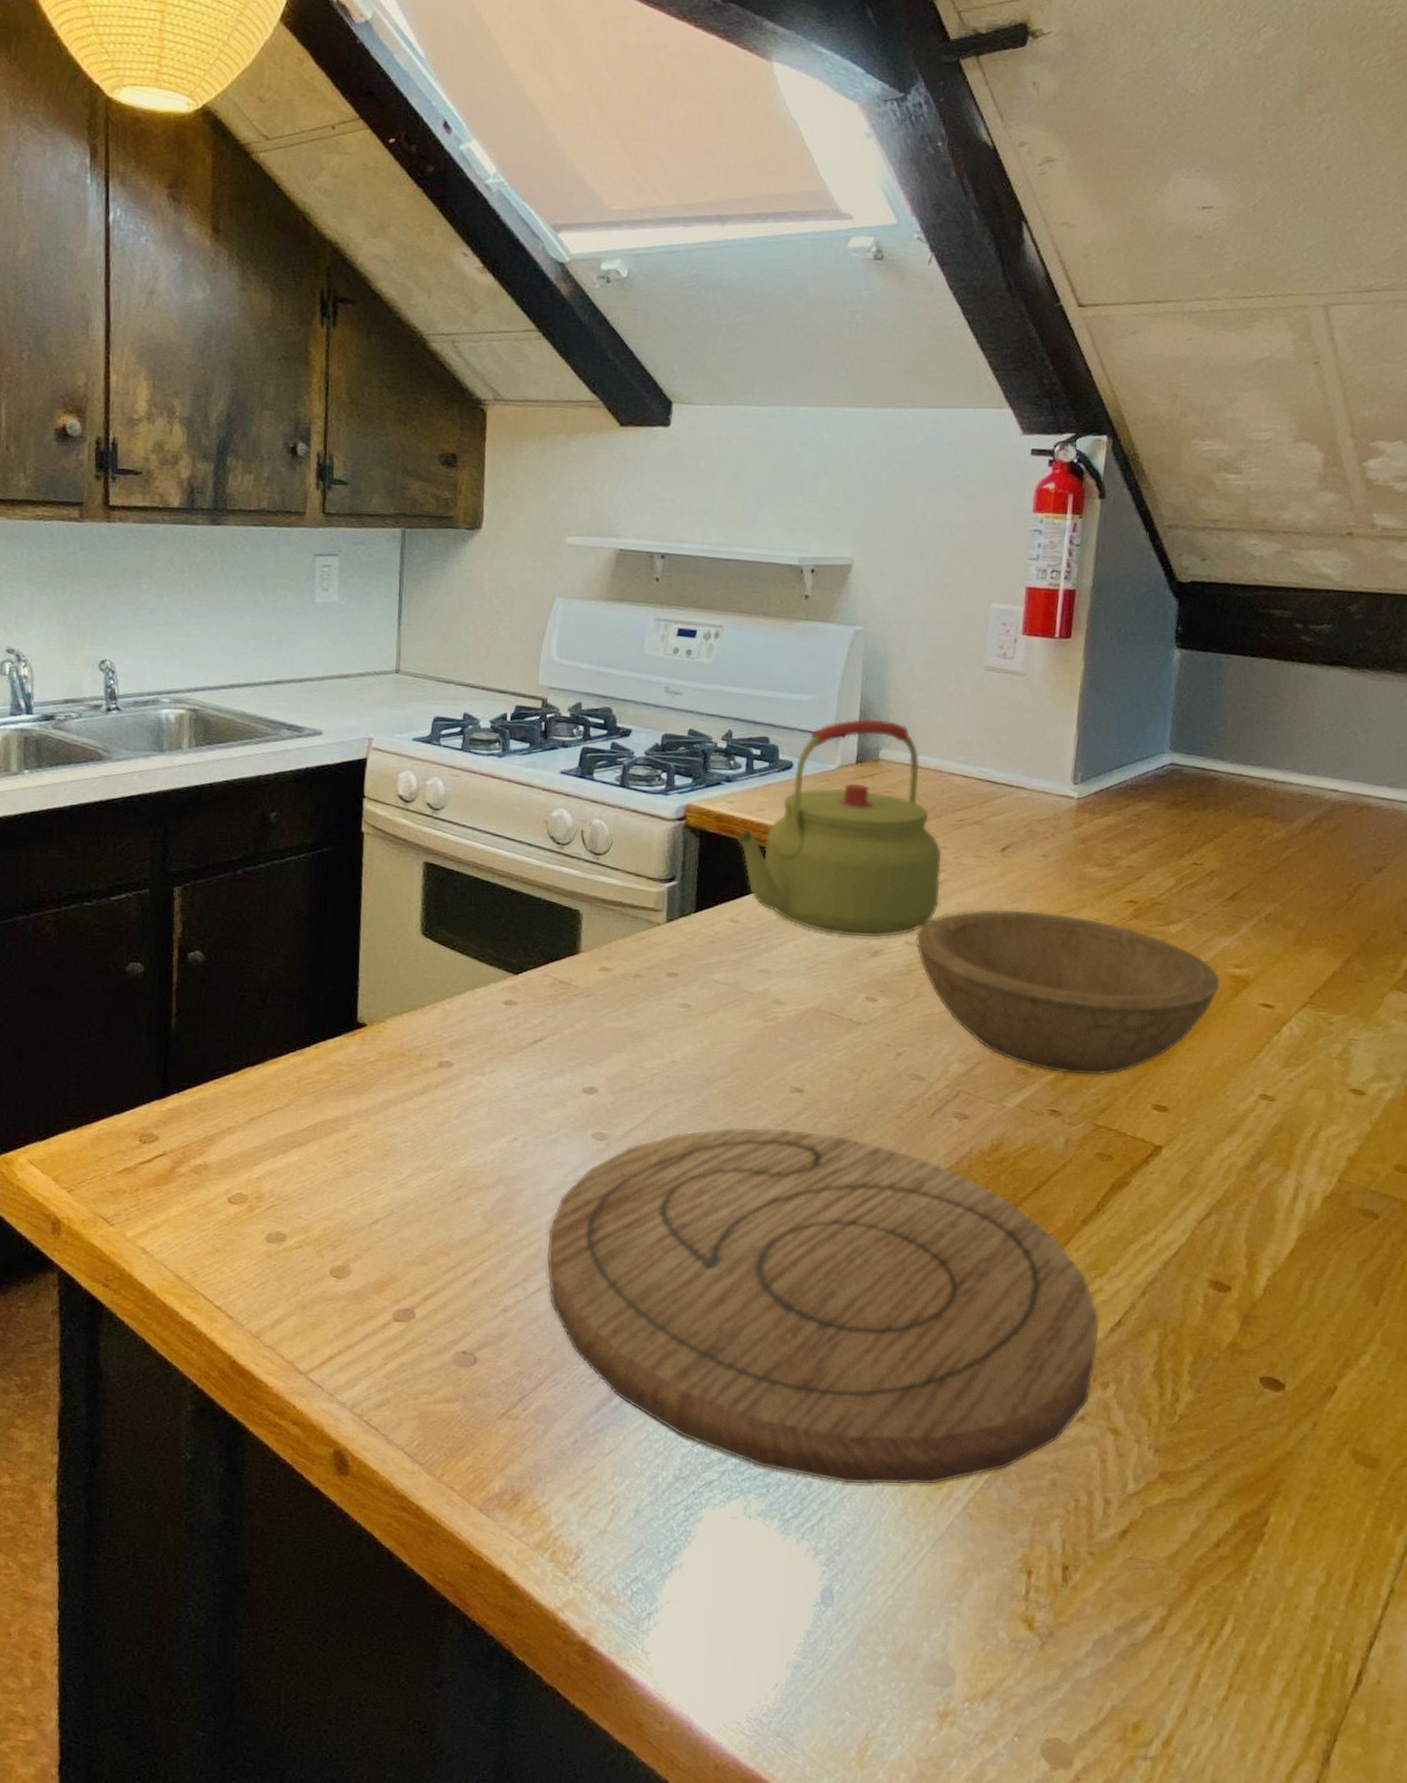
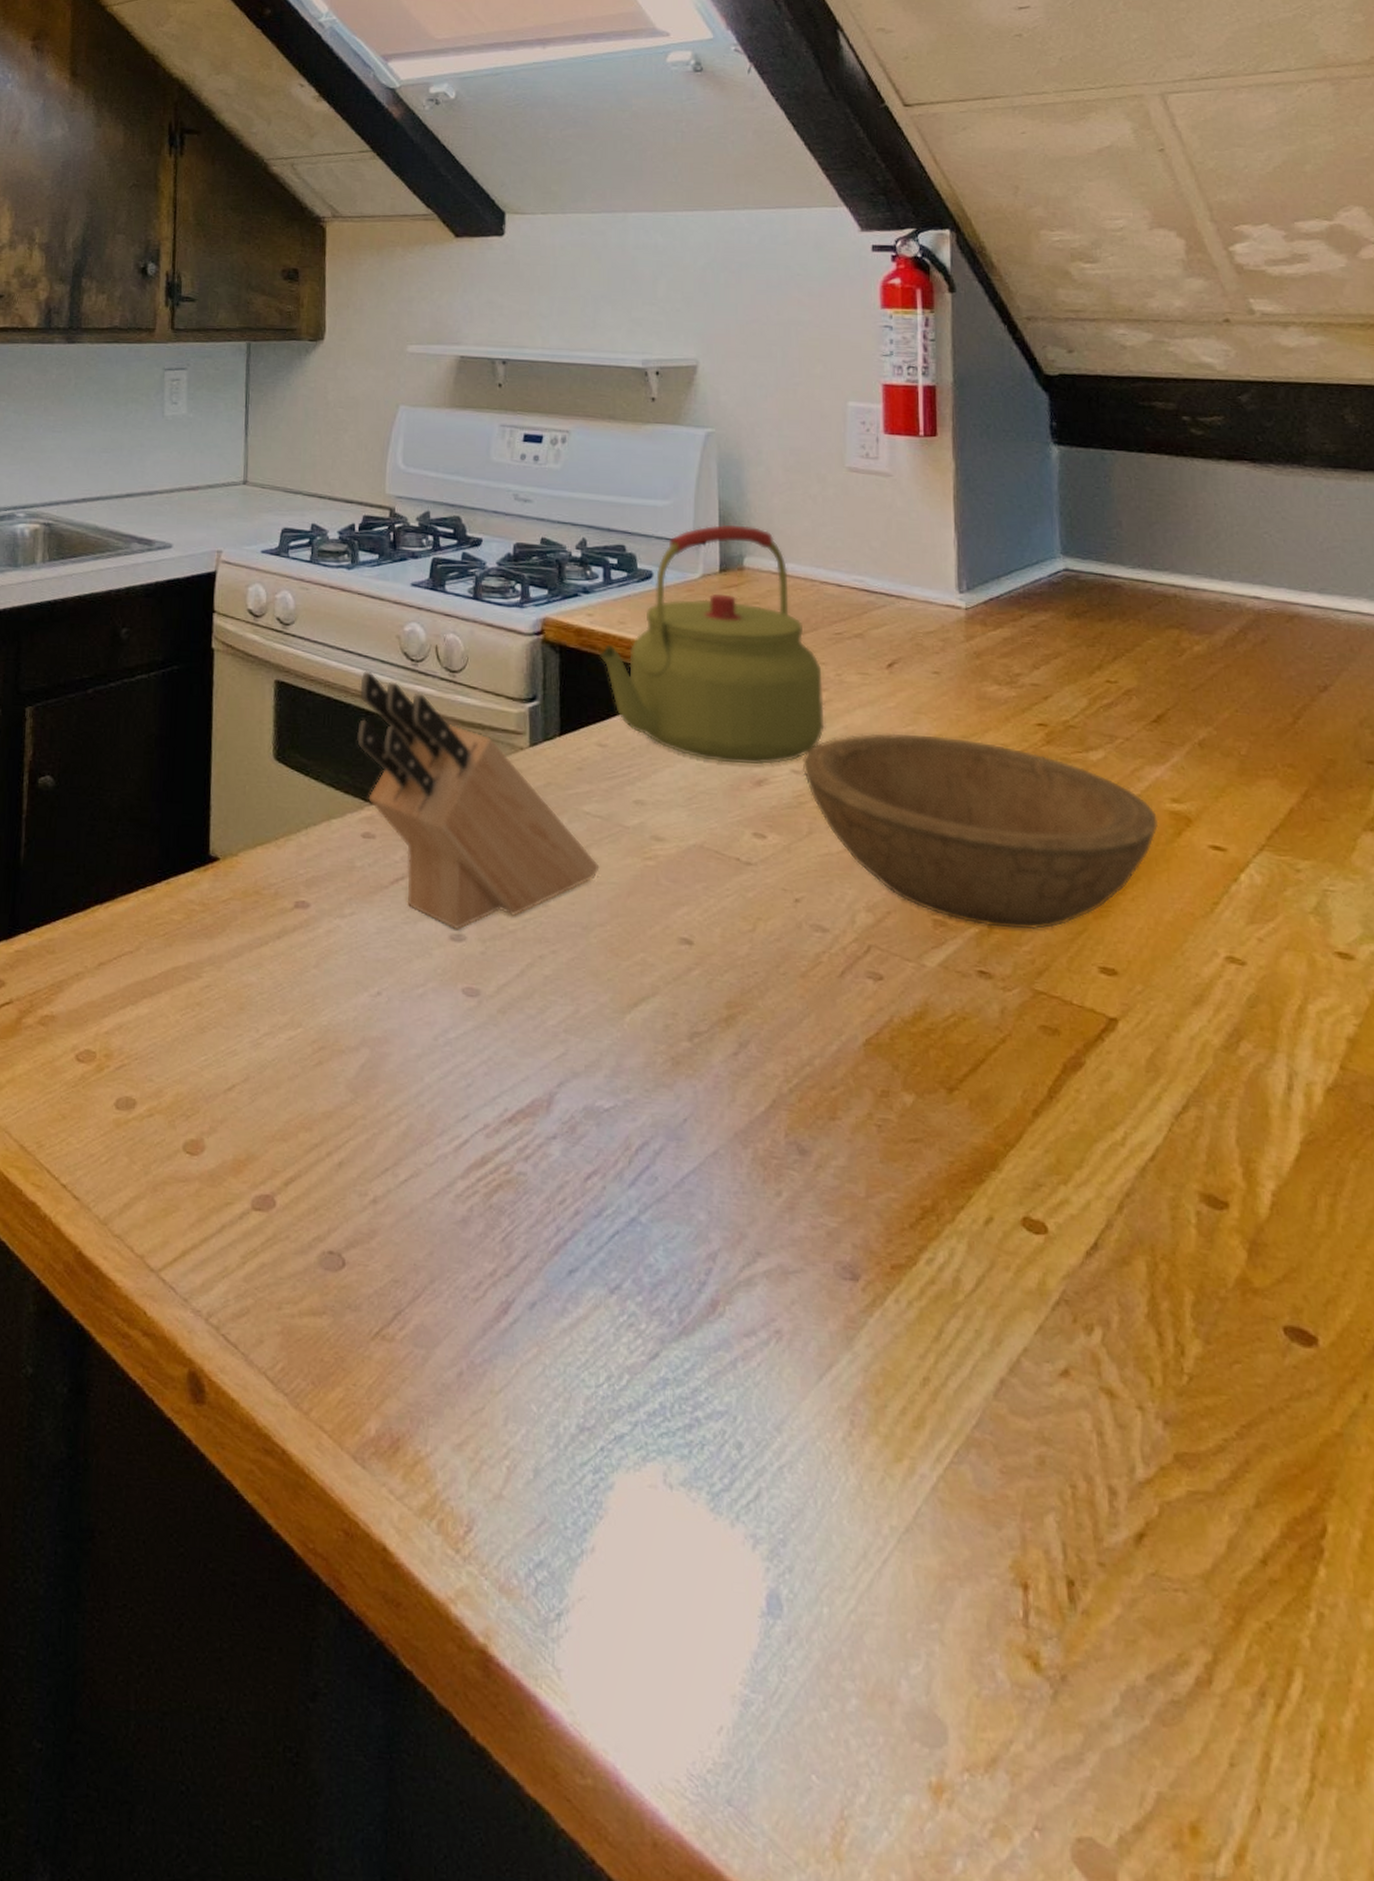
knife block: none [501,853,724,1084] -> present [356,670,600,931]
cutting board: present [547,1127,1099,1485] -> none [418,985,1073,1454]

